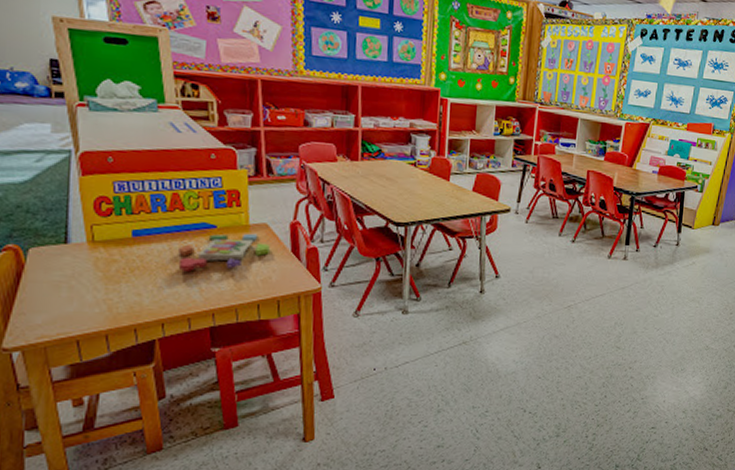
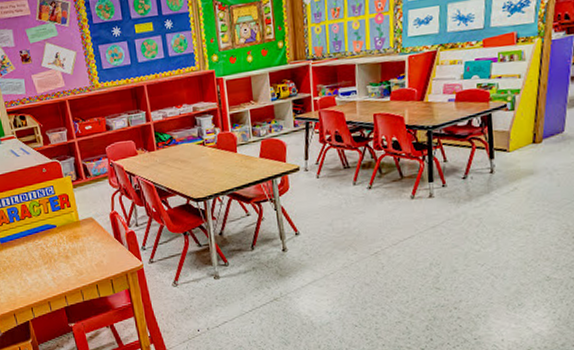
pattern blocks set: present [178,233,270,271] -> none [33,227,98,265]

